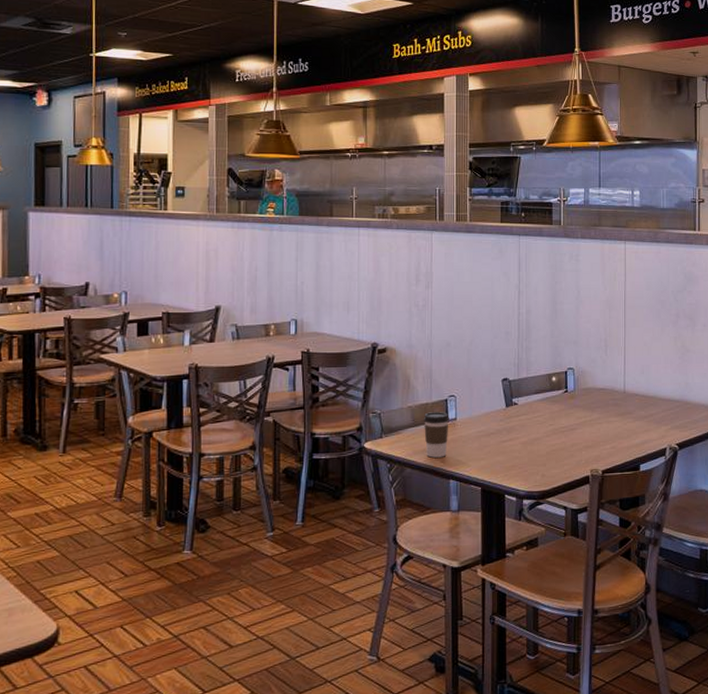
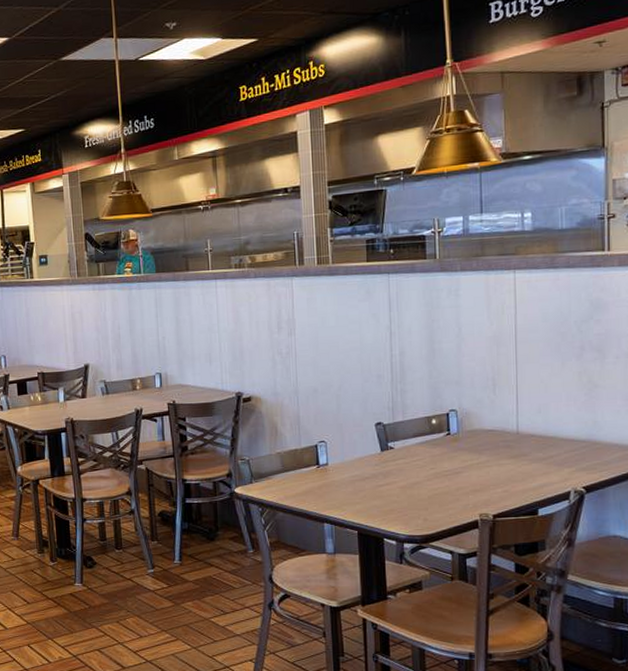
coffee cup: present [423,412,449,458] -> none [293,457,320,502]

